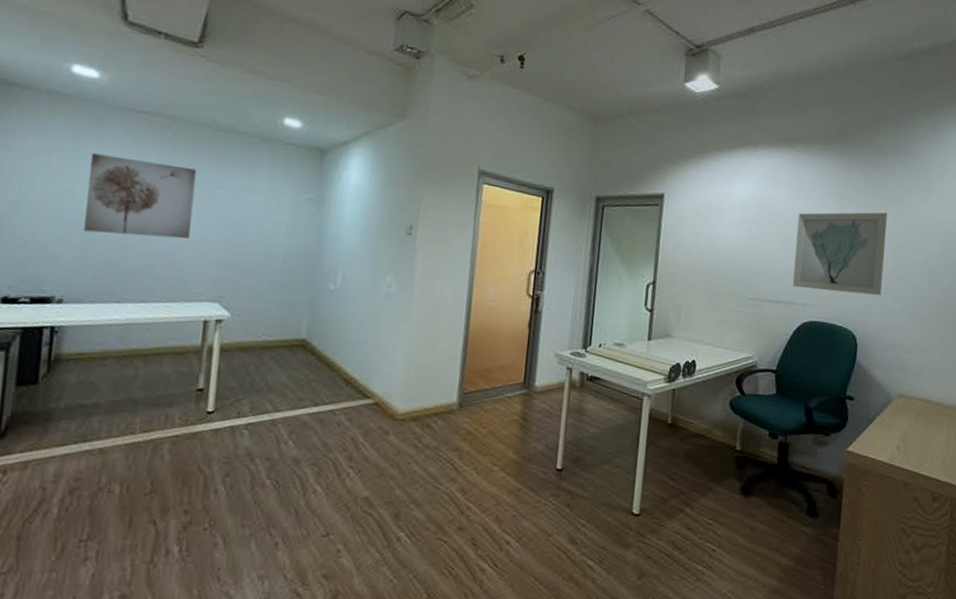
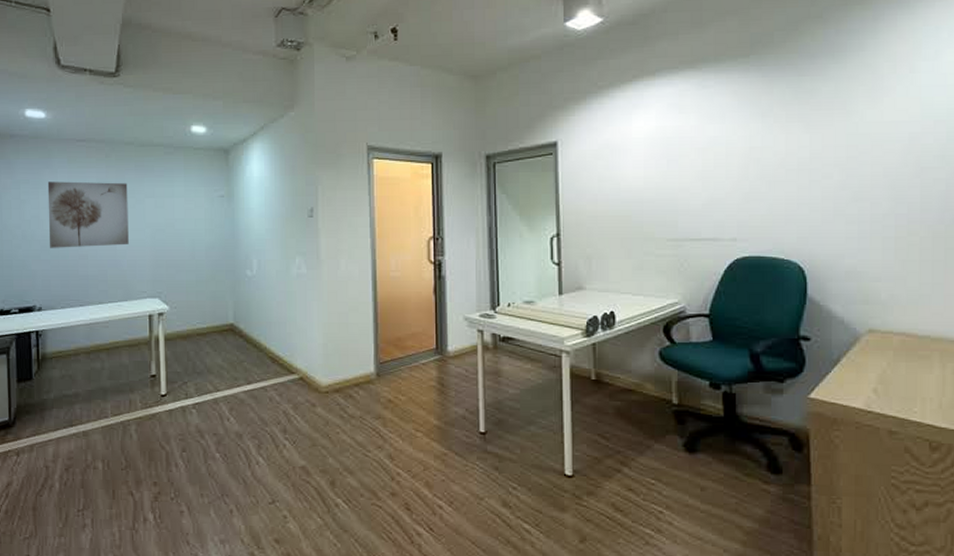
wall art: present [792,212,888,296] -> none [714,124,830,222]

